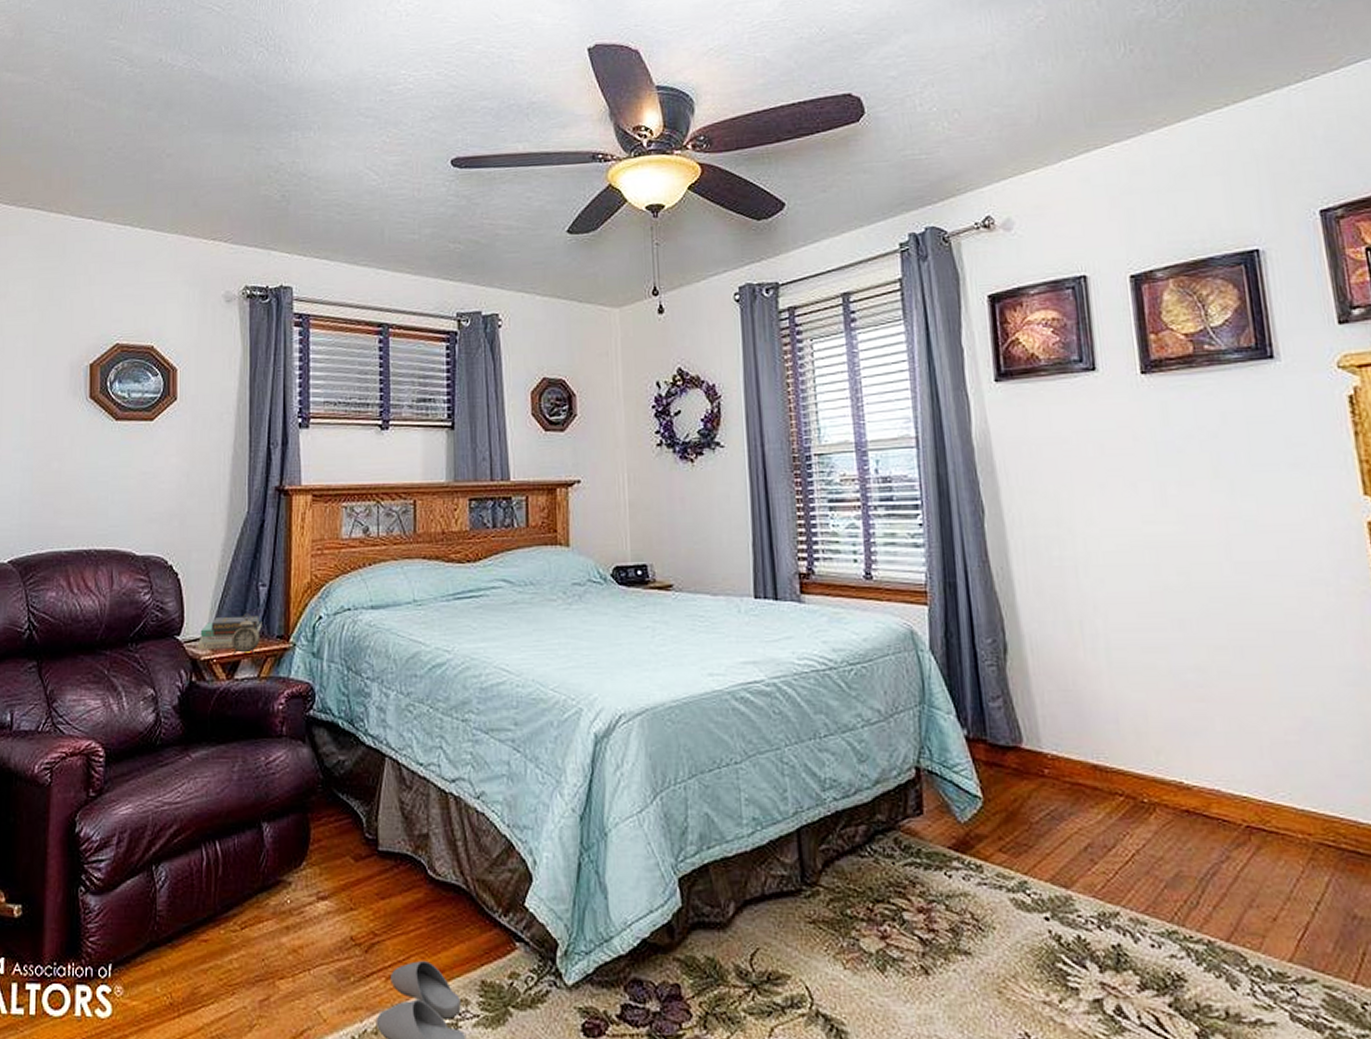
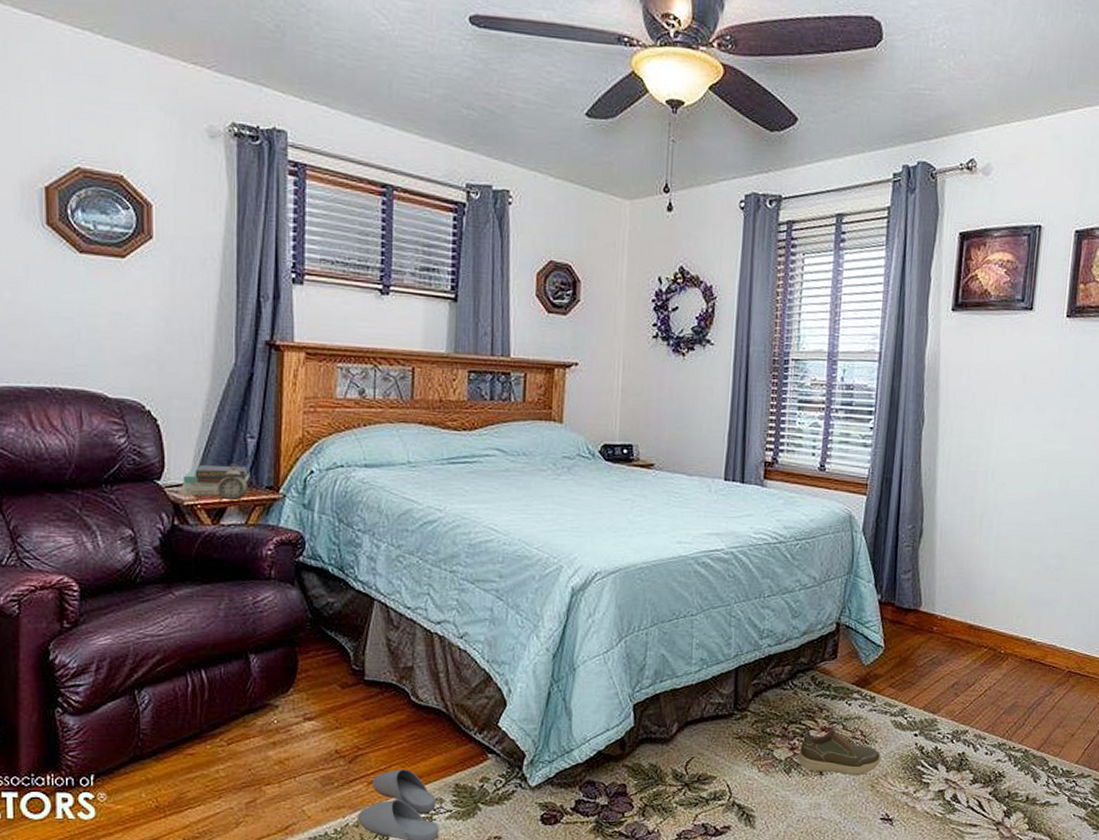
shoe: none [890,910,1005,975] -> present [796,729,882,774]

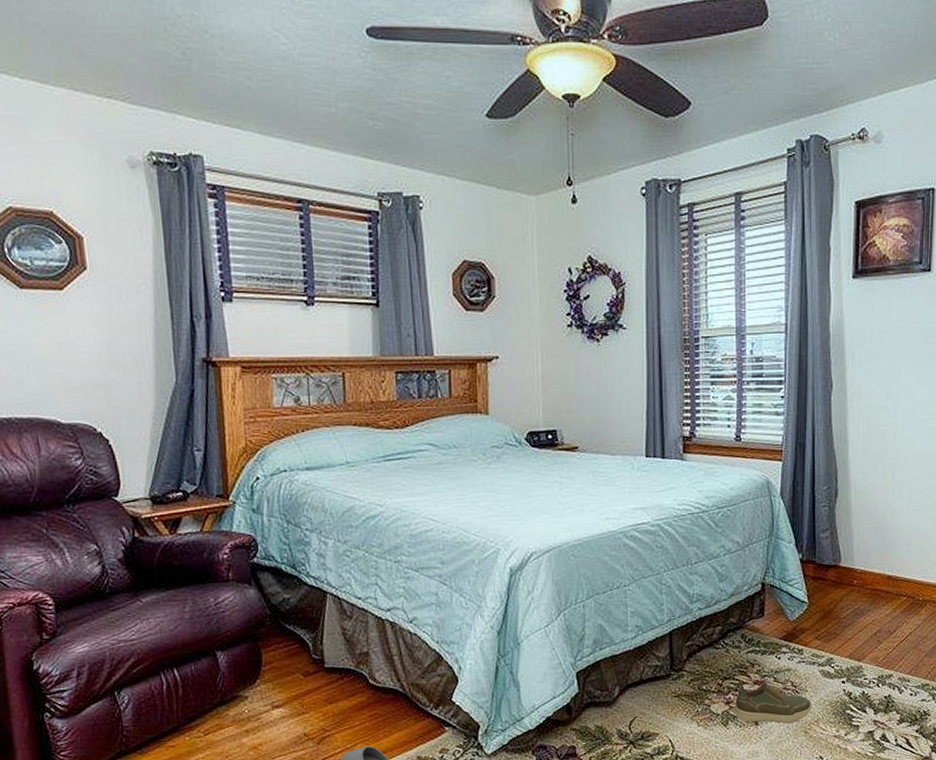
books: present [179,465,250,496] -> none [136,477,201,510]
alarm clock: present [217,462,249,503] -> none [171,475,200,513]

